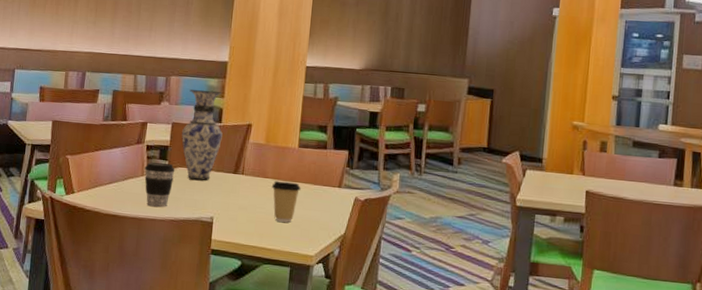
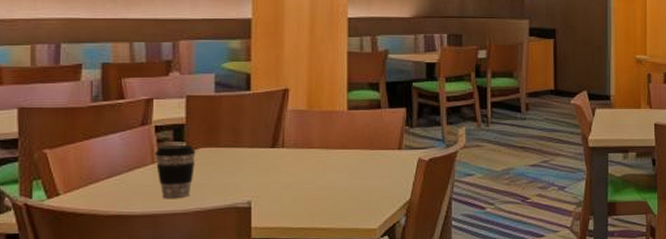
vase: present [181,89,223,181] -> none [199,53,253,160]
coffee cup: present [271,180,301,223] -> none [319,149,355,196]

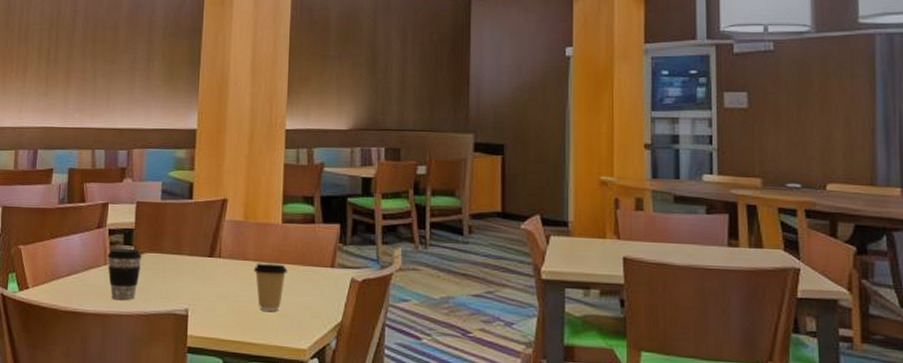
coffee cup: none [319,149,355,196] -> present [253,263,288,311]

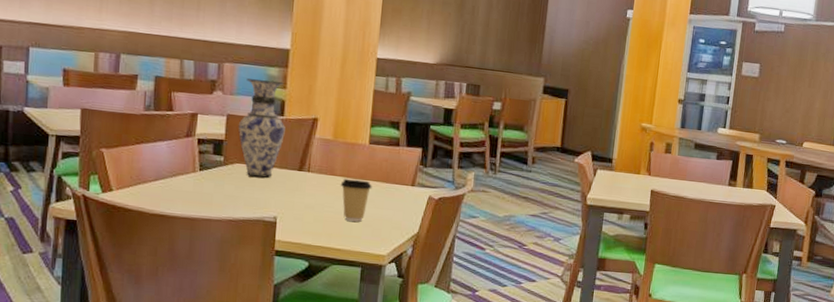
coffee cup: present [107,248,142,301] -> none [196,157,232,207]
vase: none [147,162,194,267] -> present [238,78,285,178]

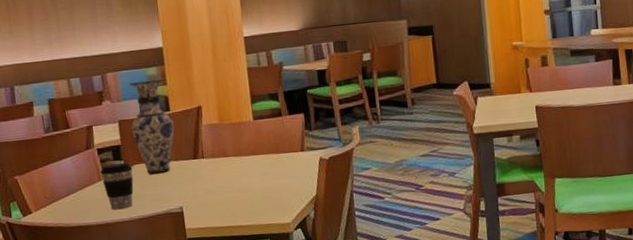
coffee cup: none [196,157,232,207] -> present [100,162,134,210]
coffee cup: present [340,178,372,222] -> none [234,155,265,197]

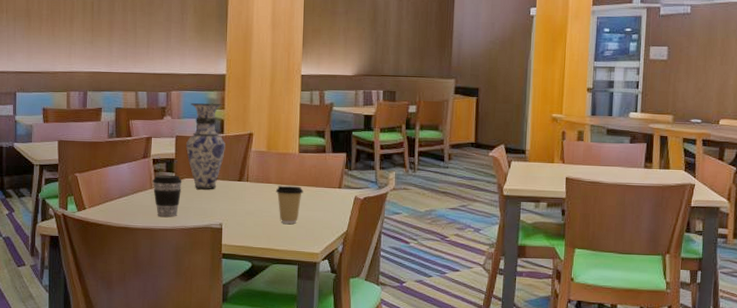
coffee cup: none [234,155,265,197] -> present [275,185,304,224]

